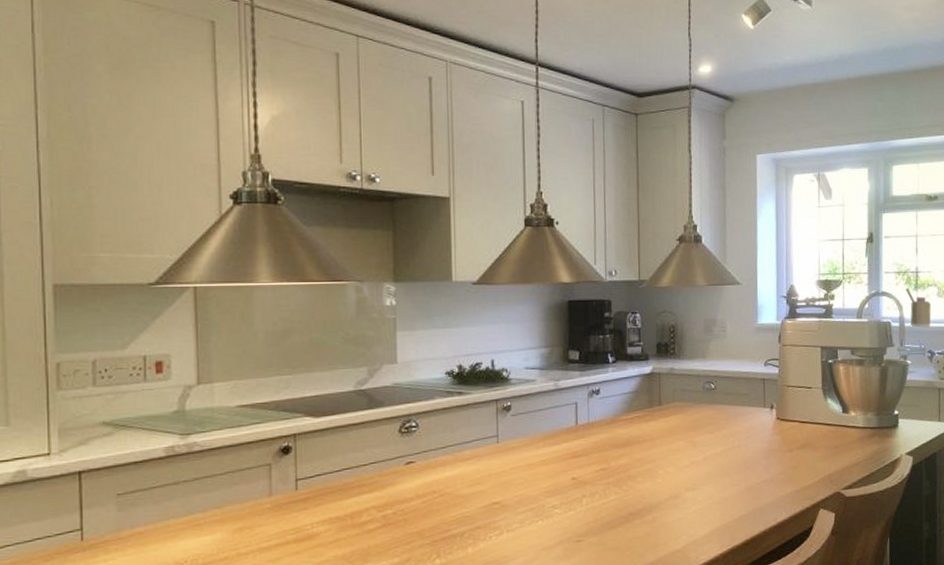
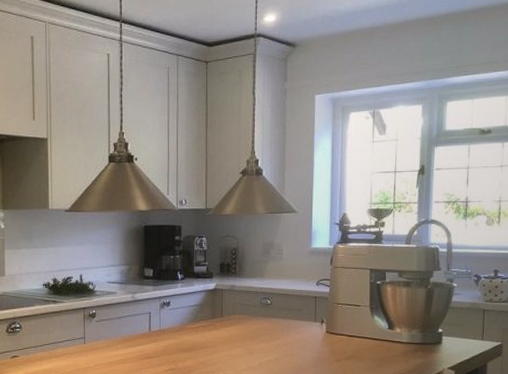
soap dispenser: present [906,288,931,328] -> none [455,217,479,253]

